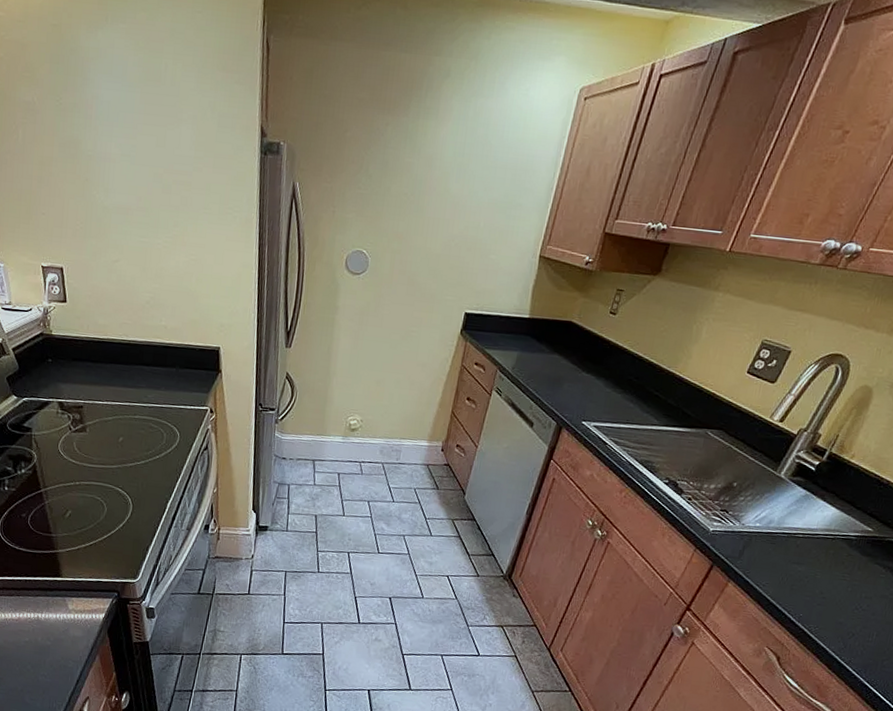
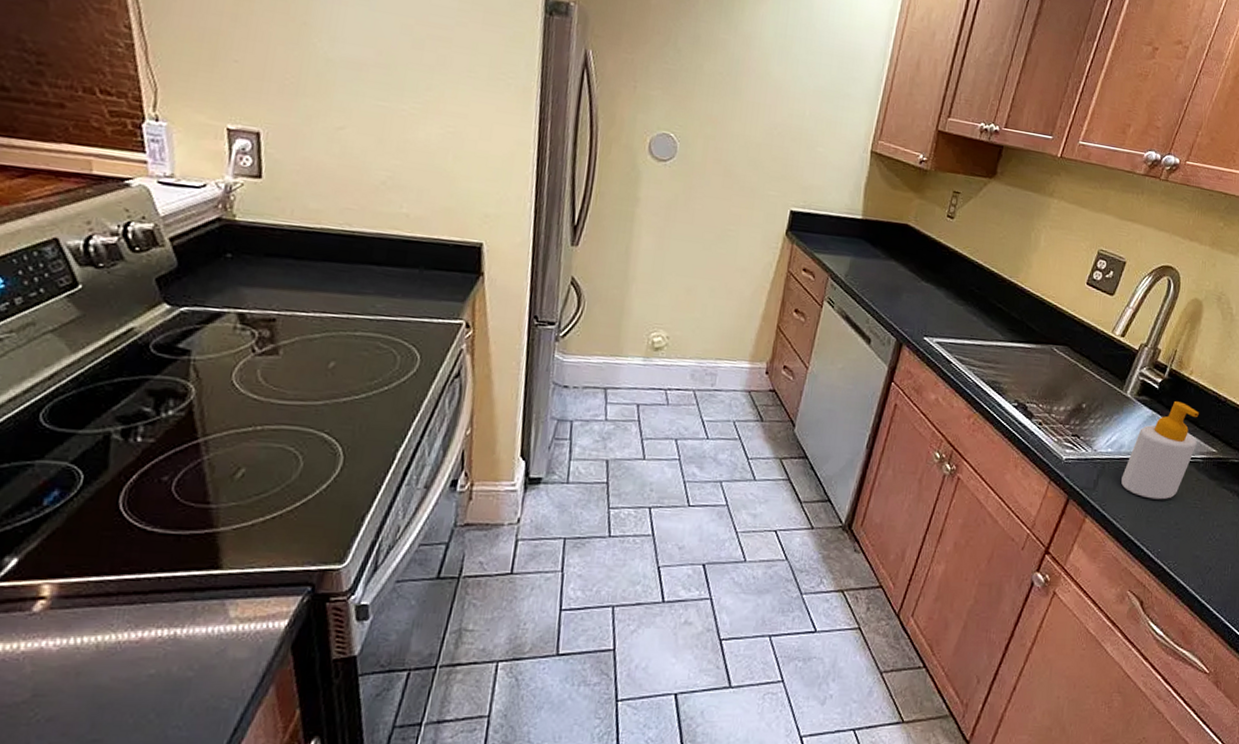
soap bottle: none [767,483,857,571] -> present [1121,401,1199,500]

